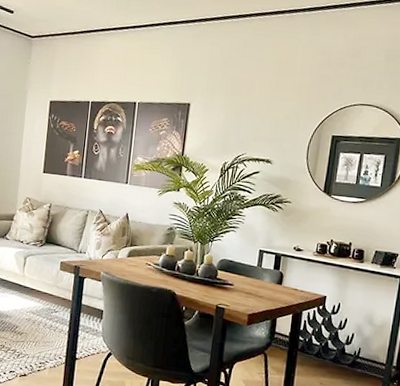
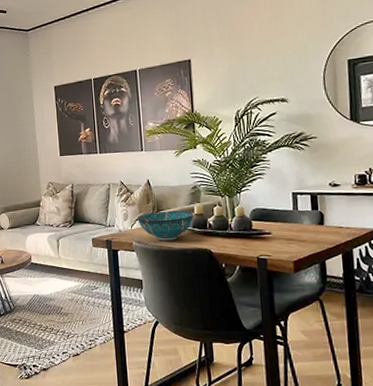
decorative bowl: none [109,245,165,277] -> present [137,210,194,241]

